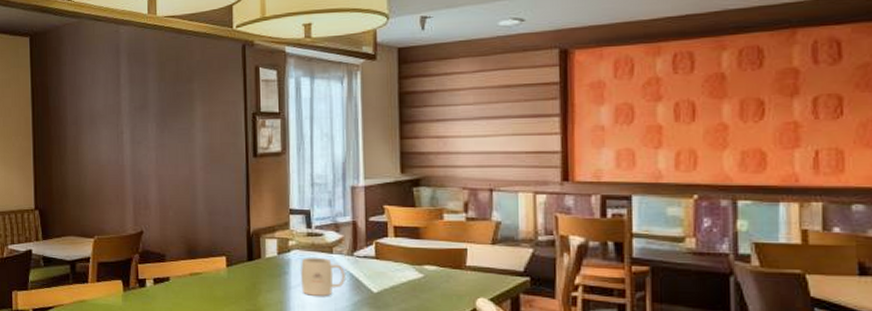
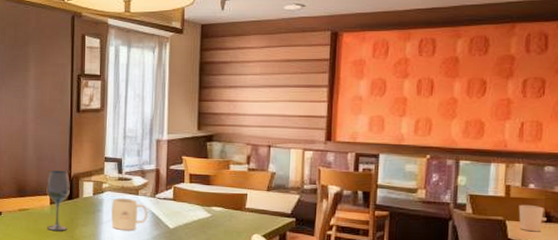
wineglass: none [221,226,250,299] -> present [46,170,70,231]
cup: none [821,253,860,288] -> present [518,204,547,232]

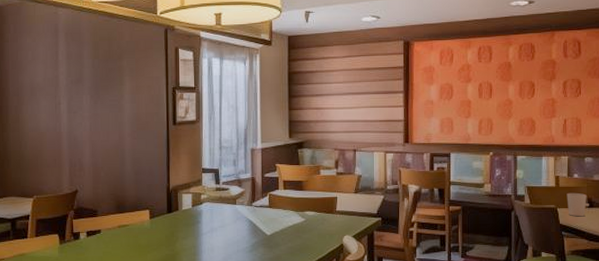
wineglass: present [46,170,70,231] -> none [145,184,169,245]
mug: present [111,197,148,230] -> none [211,208,246,240]

